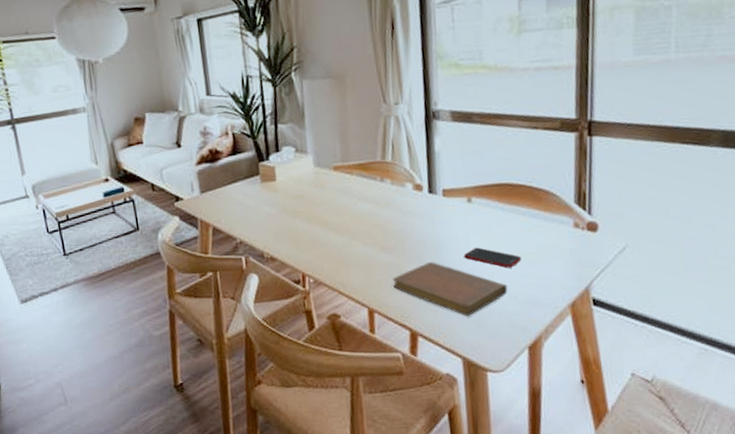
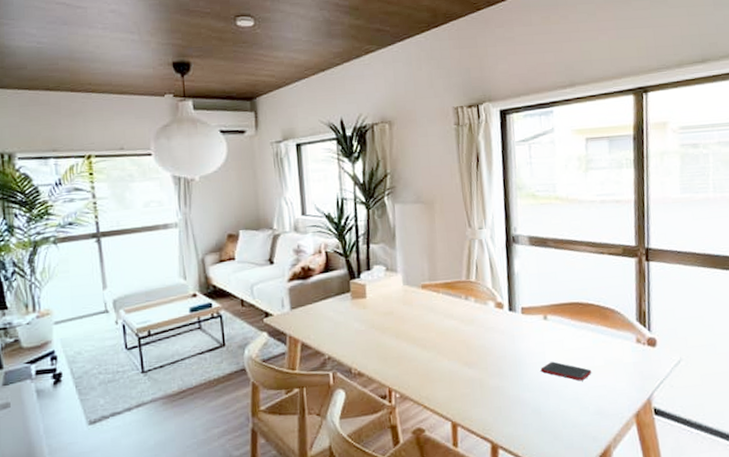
notebook: present [393,262,508,316] -> none [475,376,580,428]

